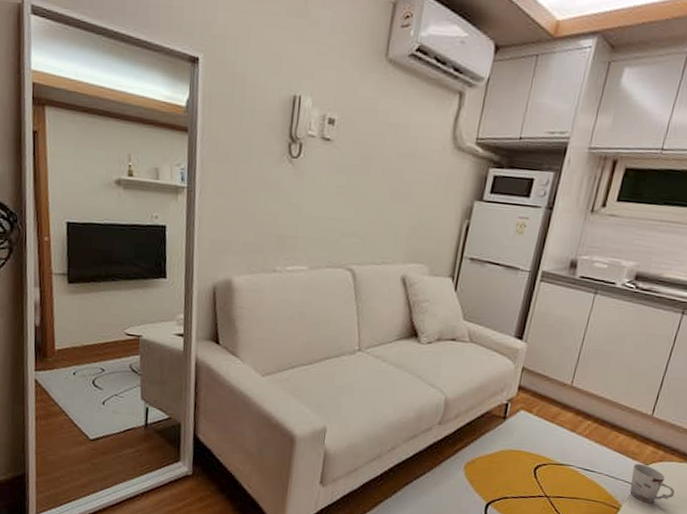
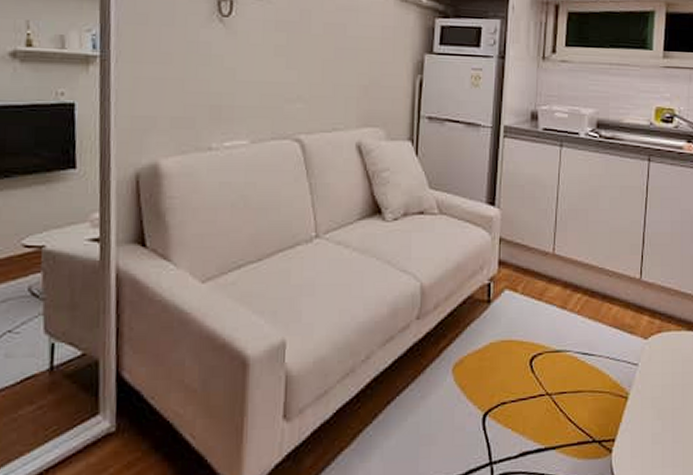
cup: present [630,463,675,503] -> none [633,338,680,385]

